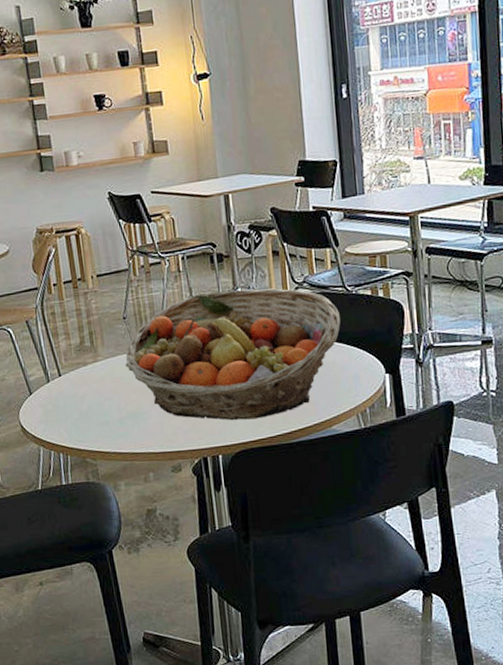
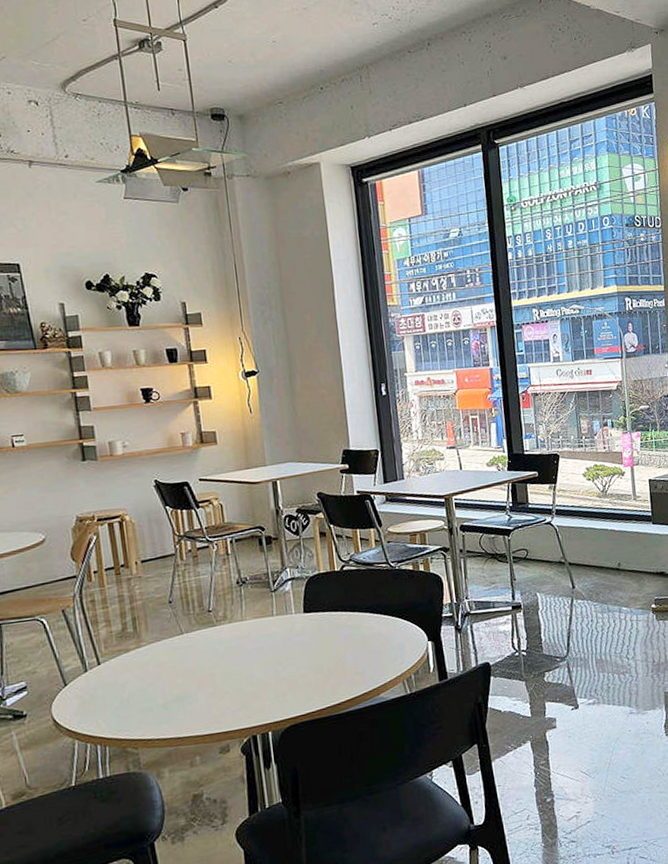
fruit basket: present [125,288,341,421] -> none [170,567,385,697]

